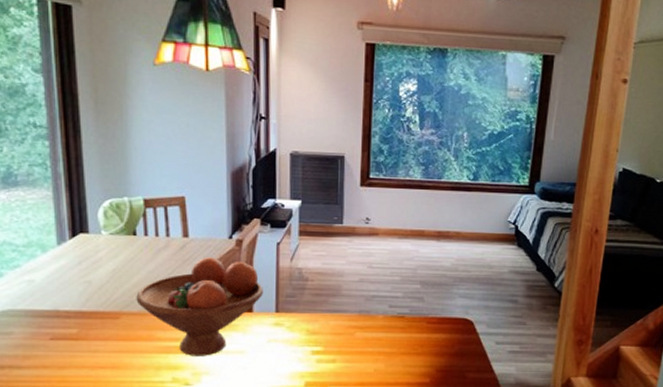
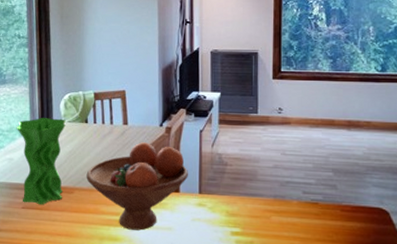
vase: none [36,229,106,335] -> present [16,118,66,205]

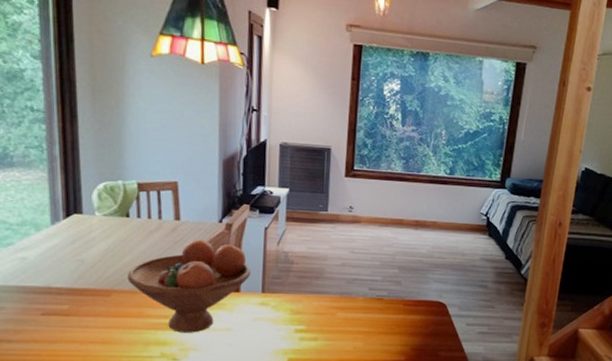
vase: present [16,118,66,205] -> none [30,210,100,311]

